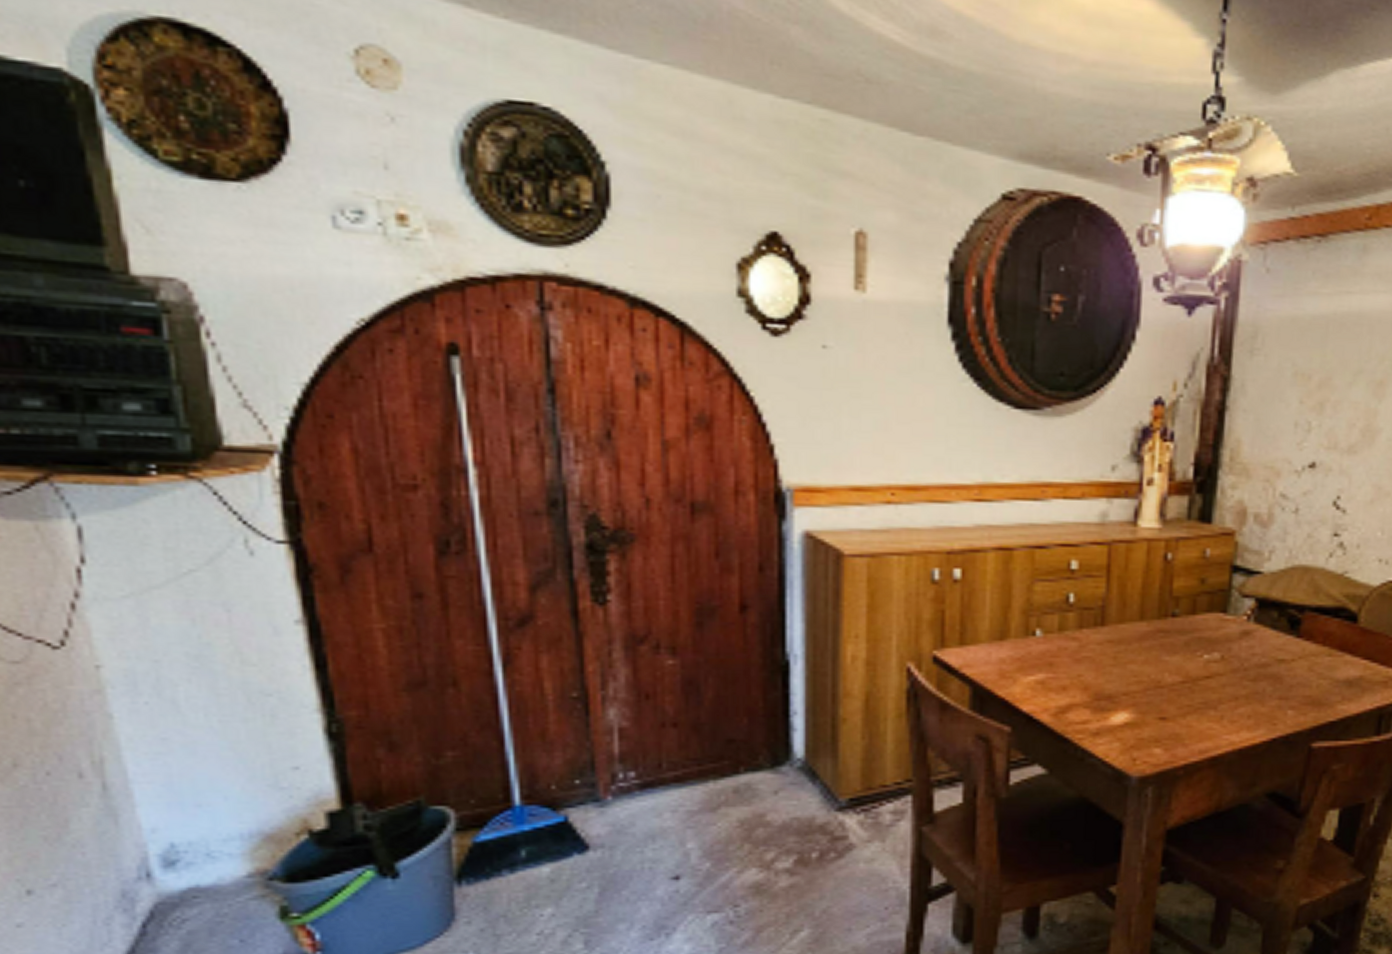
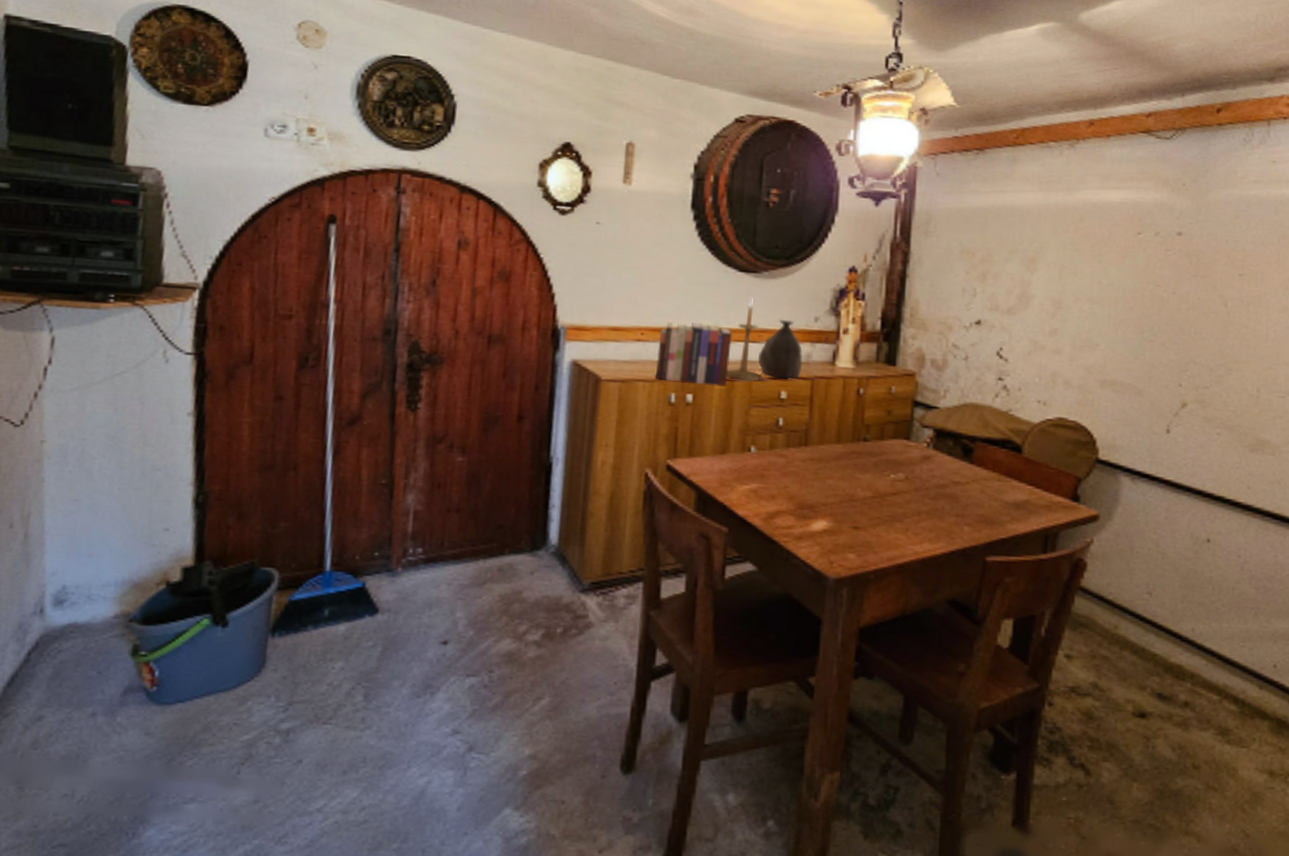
books: none [912,478,1009,559] -> present [656,322,733,387]
candlestick: none [1002,443,1047,551] -> present [726,298,762,383]
bag: none [1041,469,1098,545] -> present [757,319,803,380]

